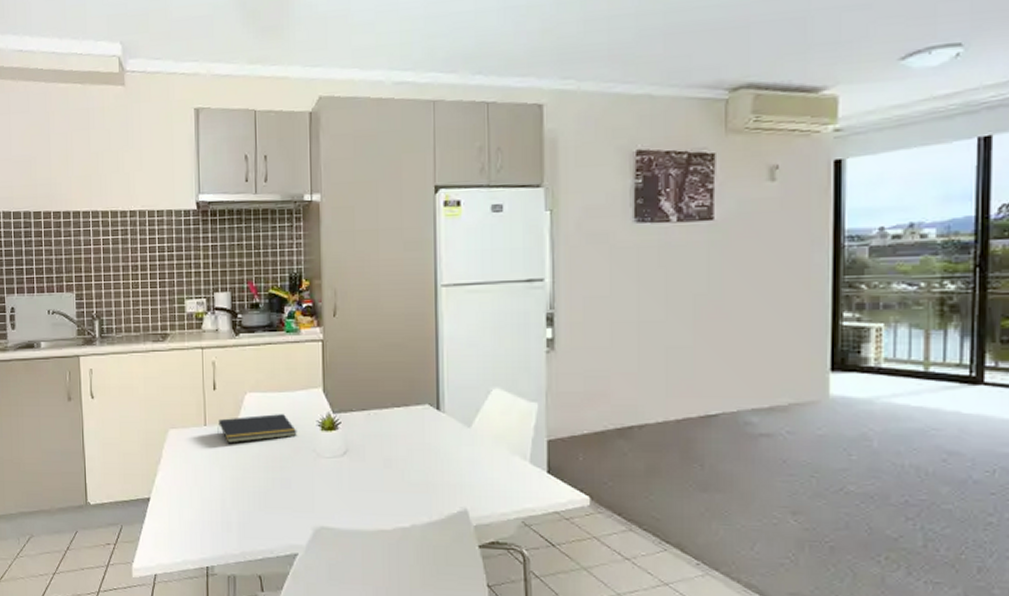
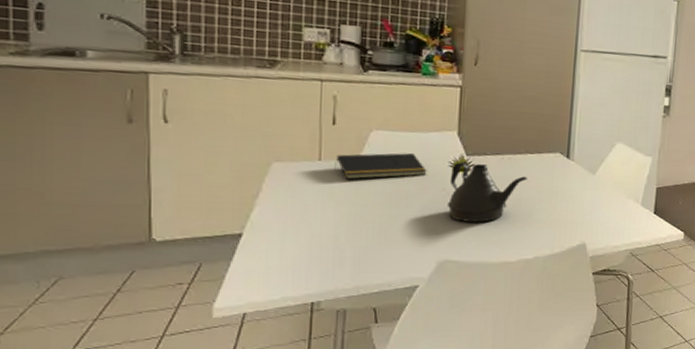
teapot: none [318,419,396,486] -> present [446,161,527,222]

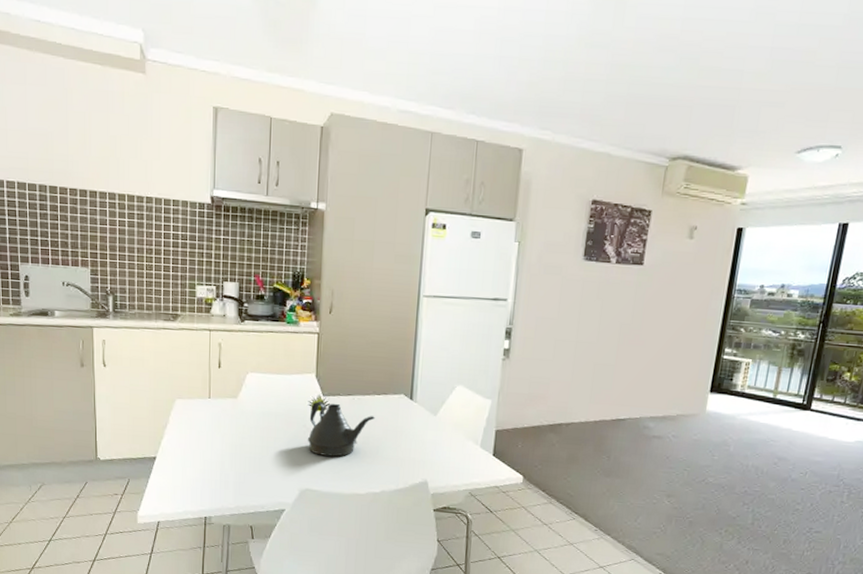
notepad: present [334,153,427,180] -> none [220,393,291,415]

